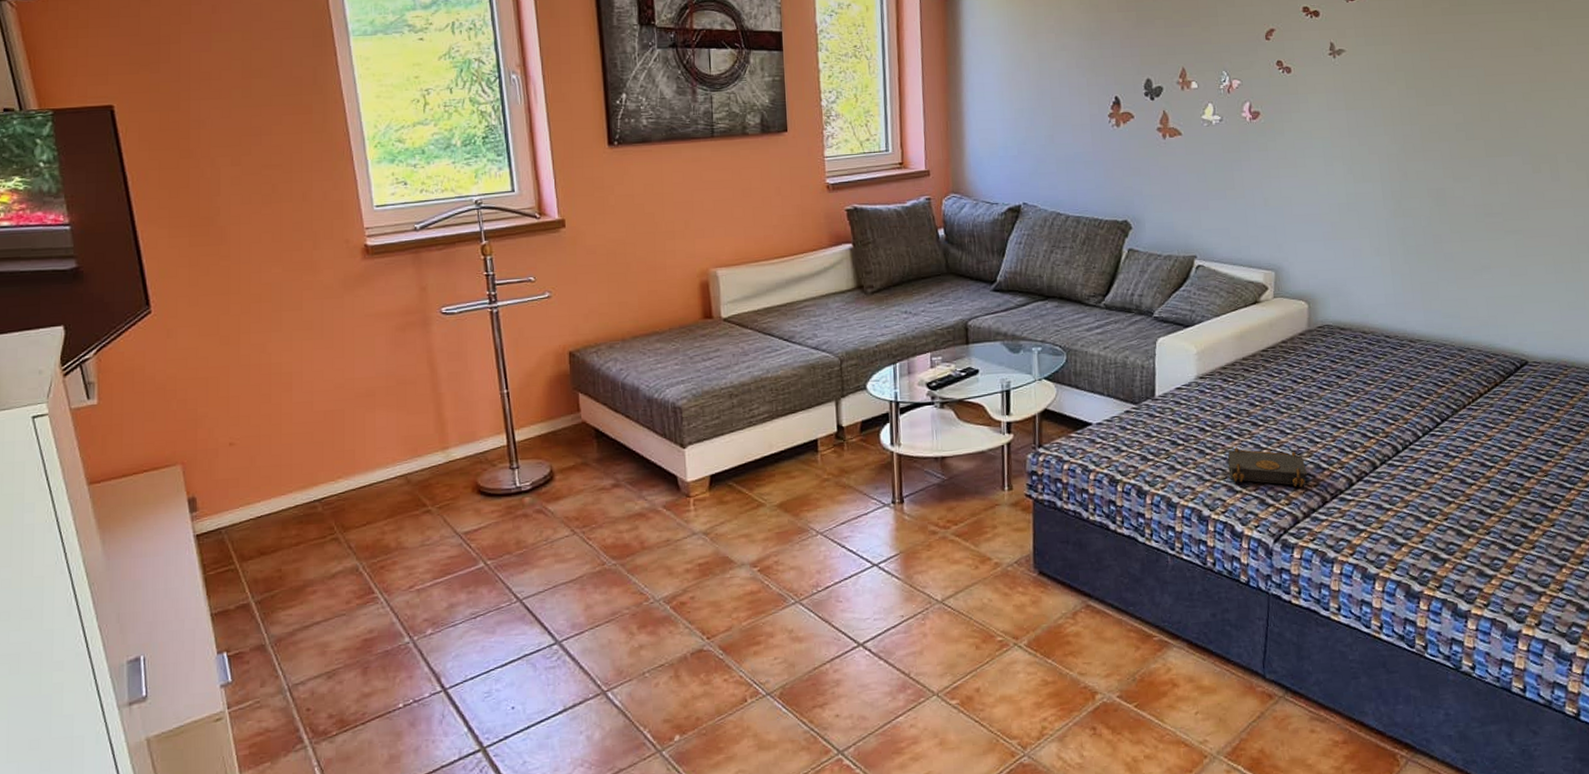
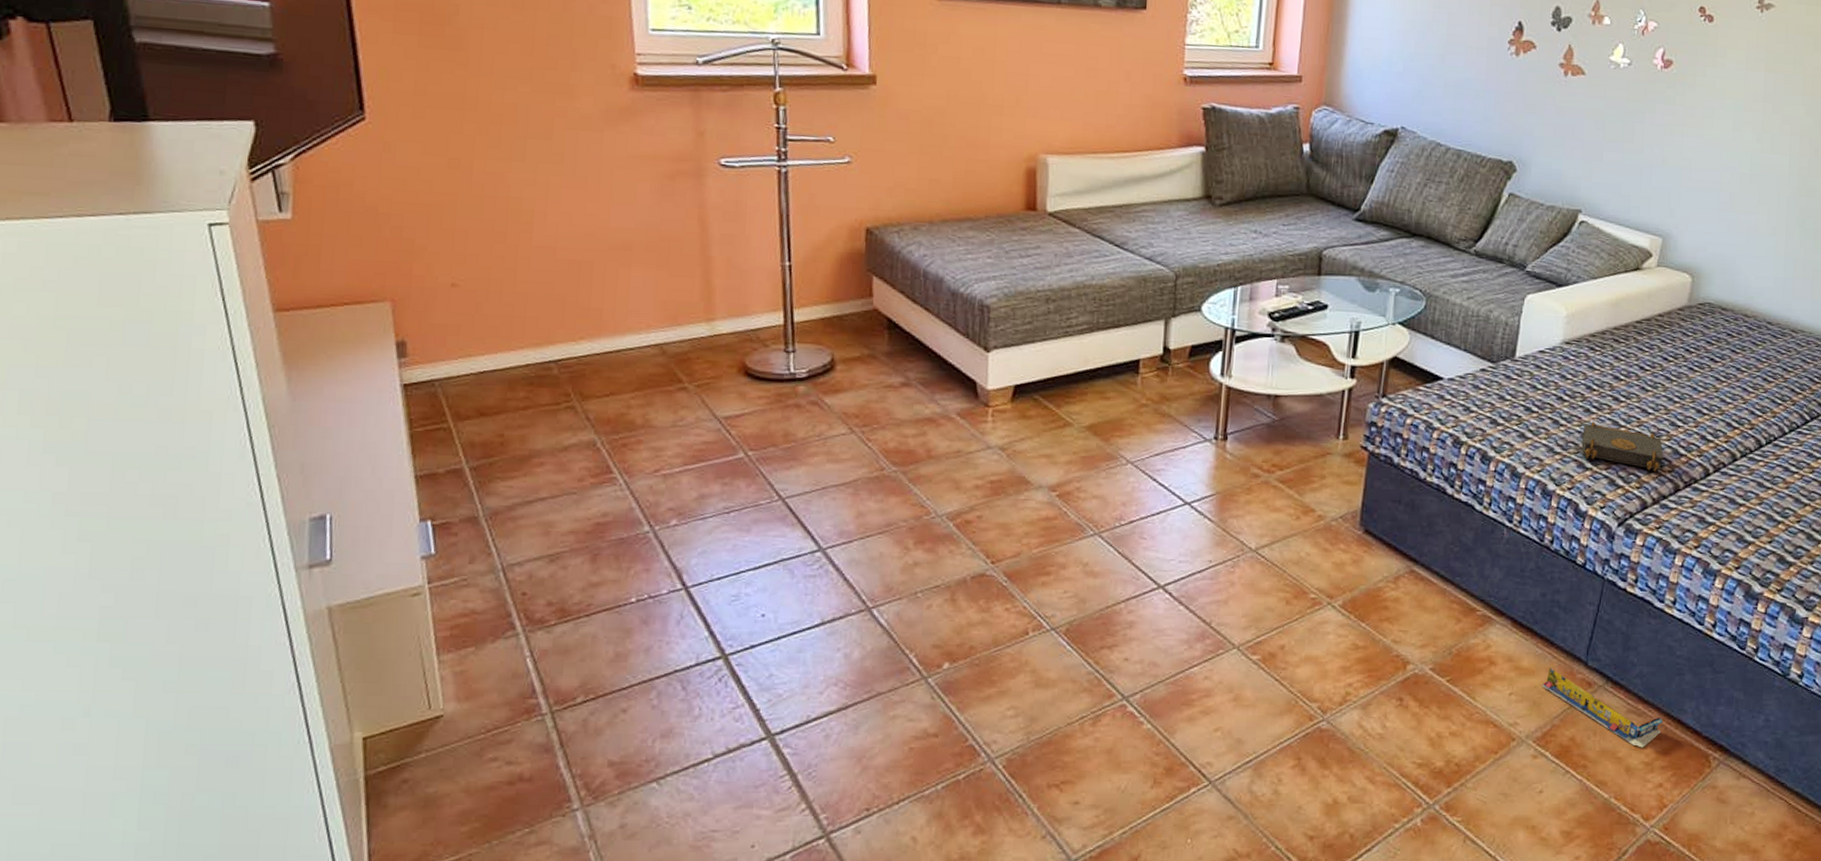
architectural model: none [1225,684,1346,753] -> present [1542,668,1662,748]

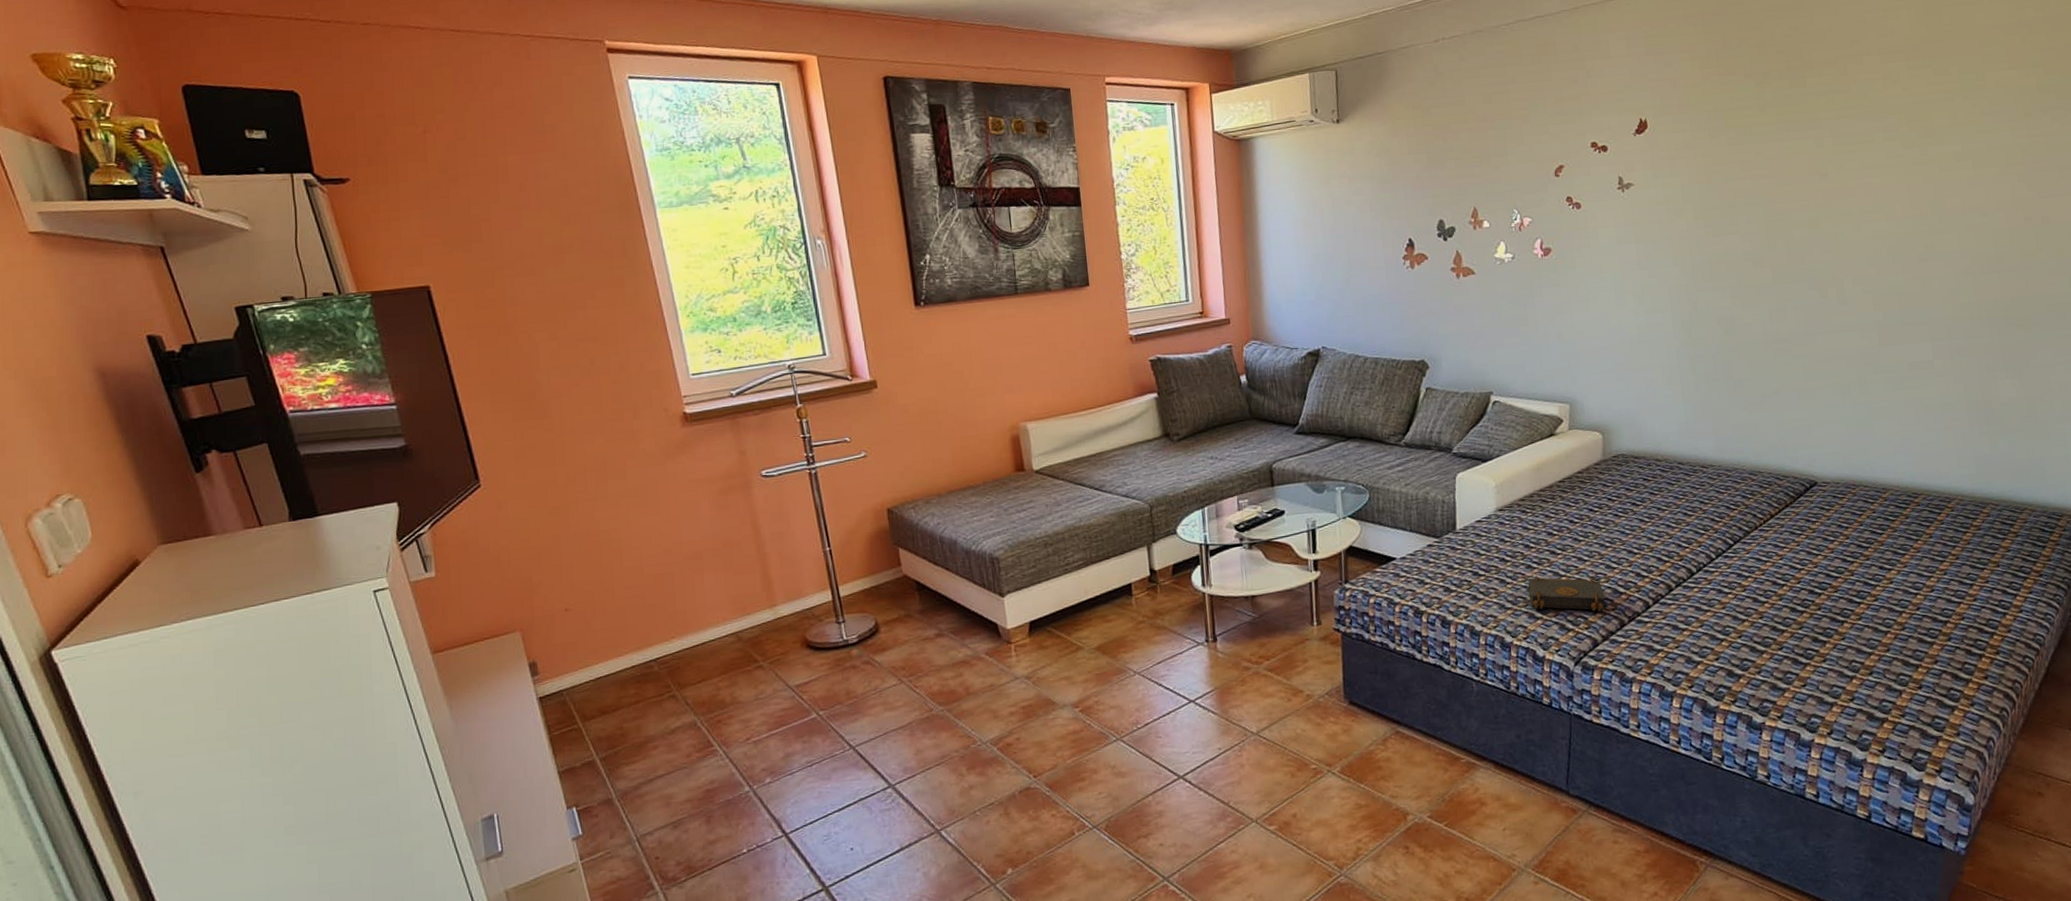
architectural model: present [1542,668,1662,748] -> none [1531,801,1648,862]

